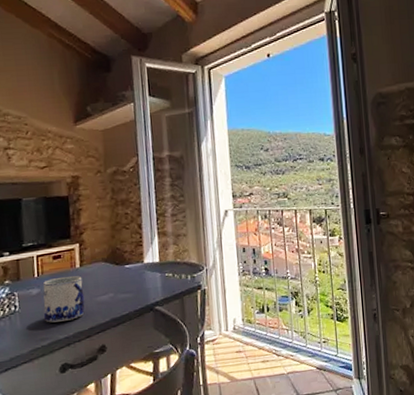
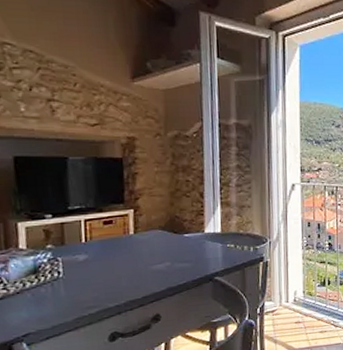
mug: present [43,276,85,323] -> none [91,243,139,291]

